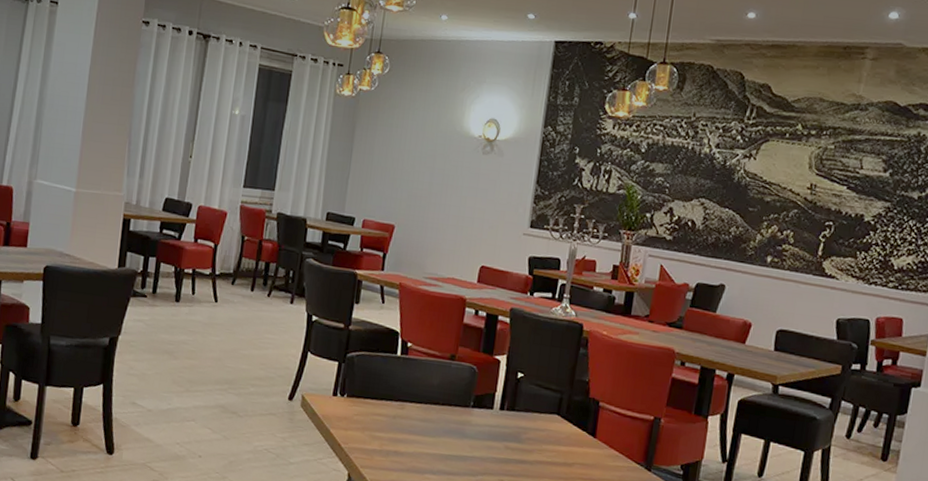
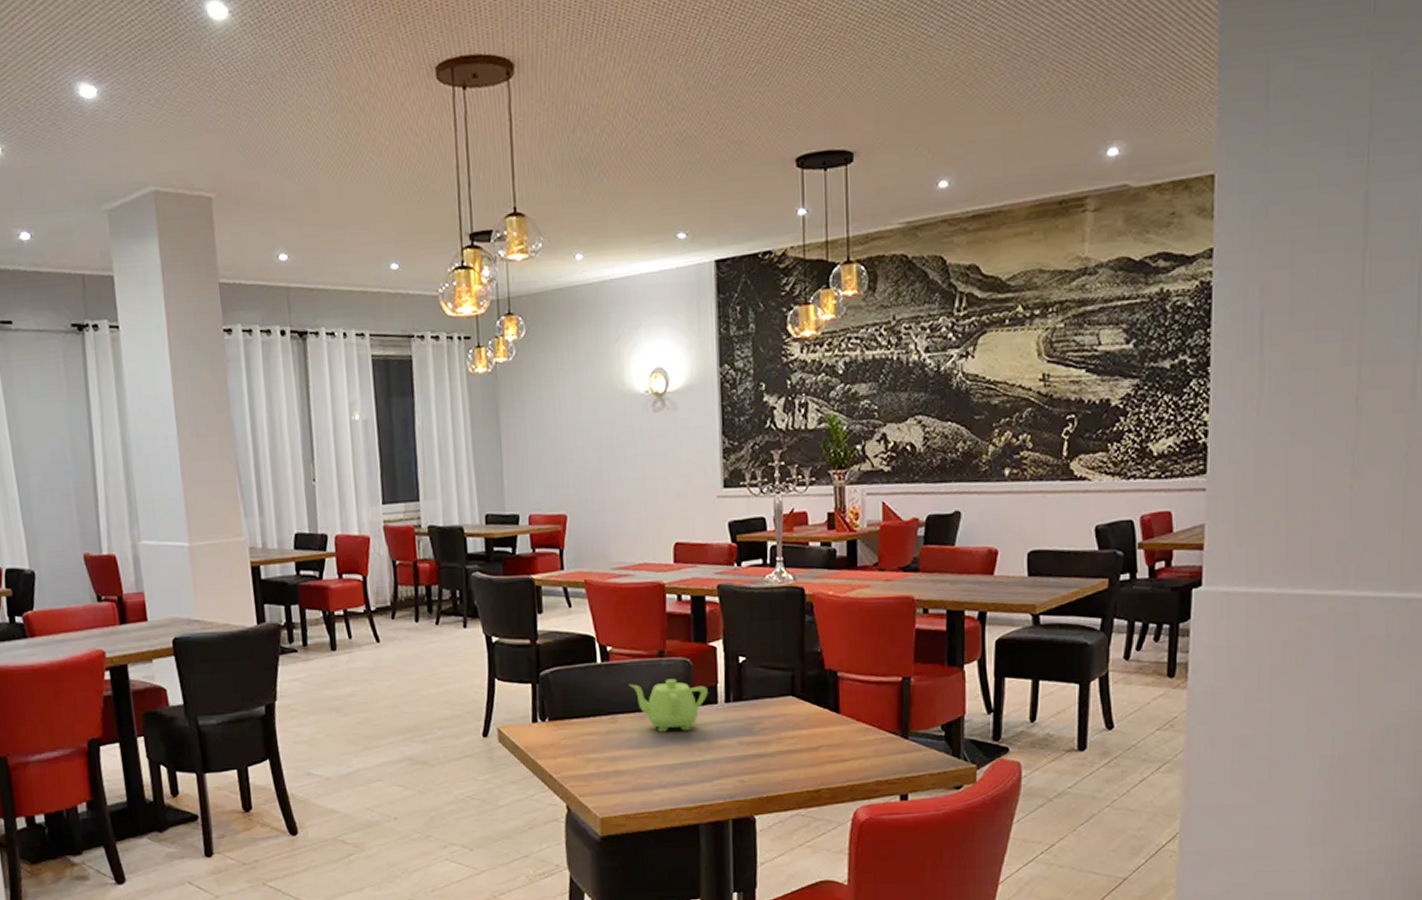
teapot: none [420,378,487,429] -> present [628,678,708,732]

